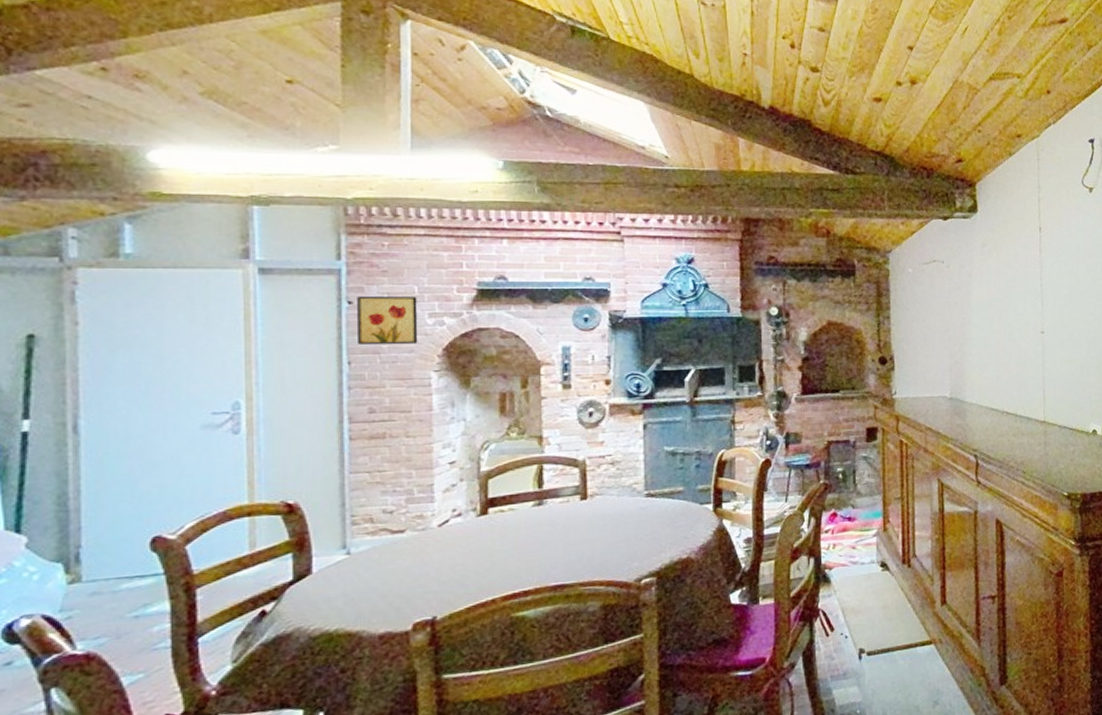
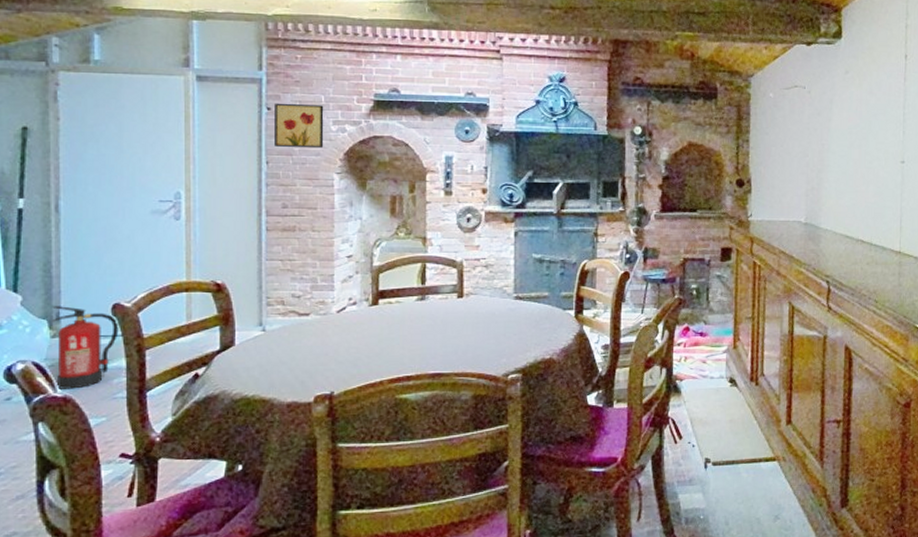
fire extinguisher: none [69,544,160,645] -> present [52,306,119,389]

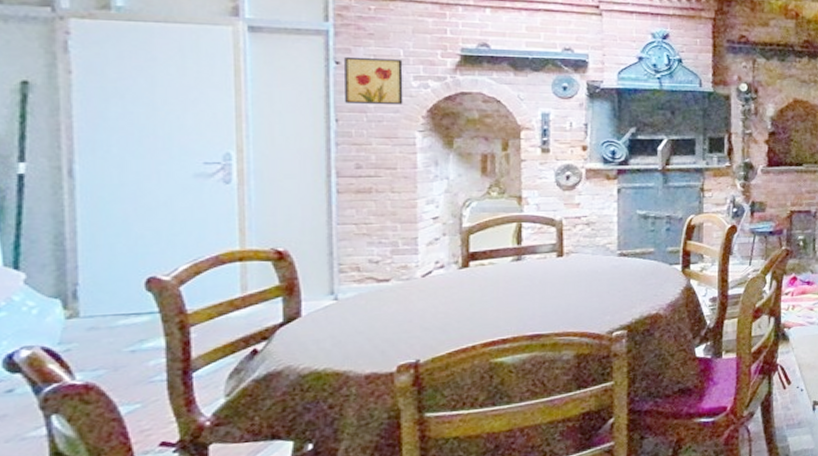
fire extinguisher: present [52,306,119,389] -> none [67,282,155,376]

